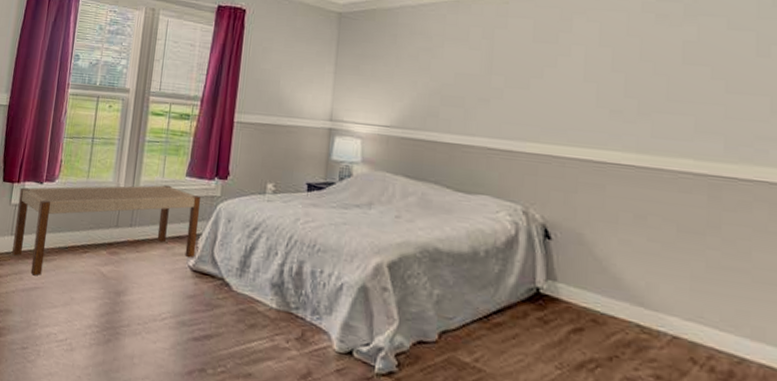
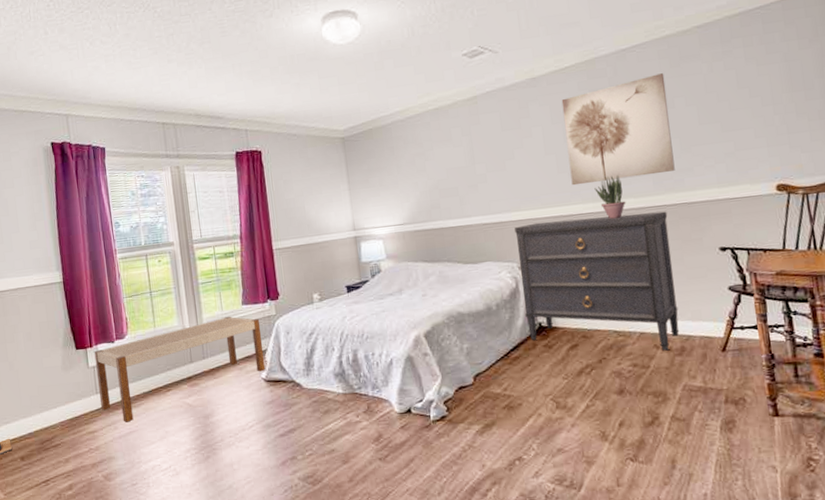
dresser: none [520,161,738,371] -> present [515,211,680,351]
wall art: none [612,11,762,137] -> present [561,73,675,186]
potted plant: none [641,123,682,181] -> present [594,175,626,219]

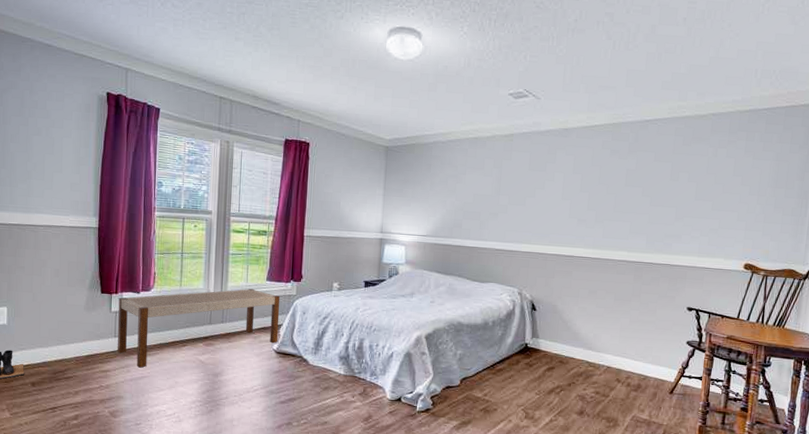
dresser: present [515,211,680,351] -> none [515,257,652,385]
wall art: present [561,73,675,186] -> none [579,148,676,235]
potted plant: present [594,175,626,219] -> none [597,228,621,267]

